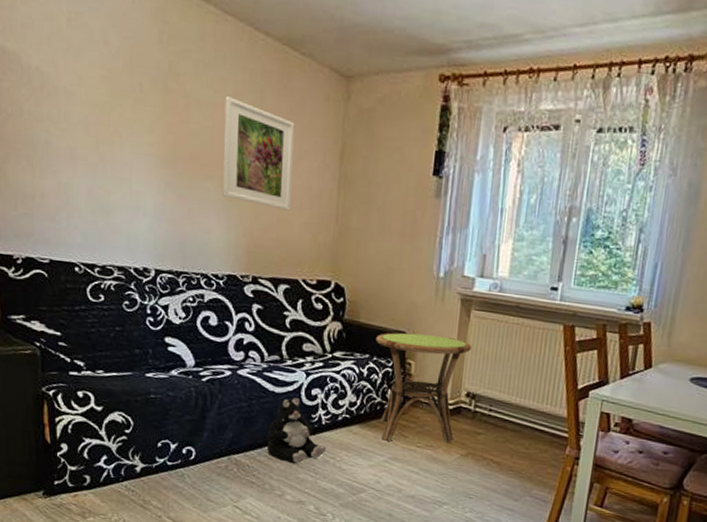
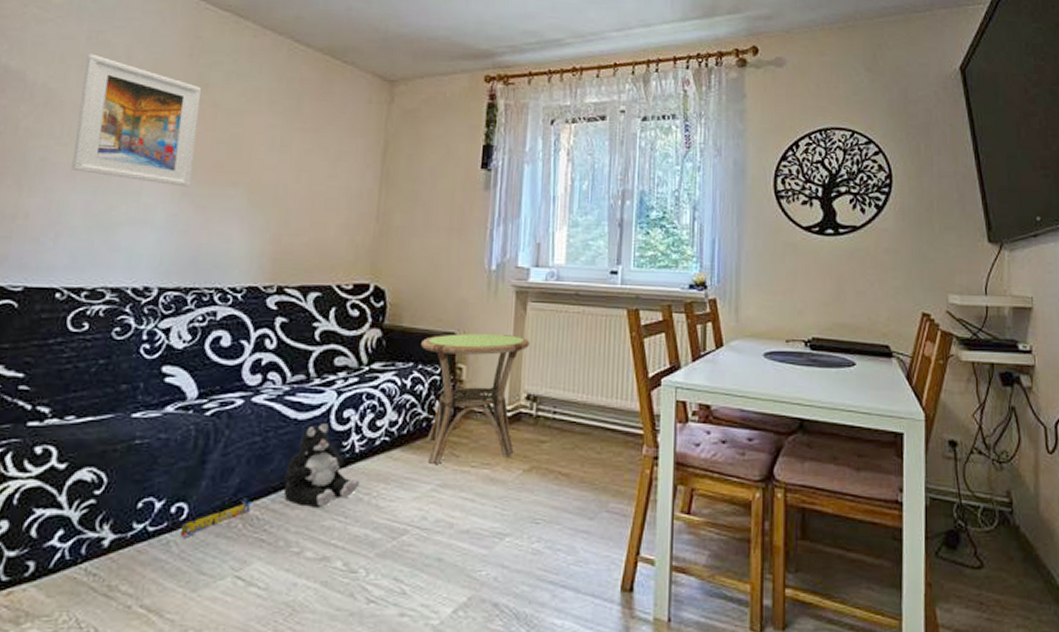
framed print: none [70,36,174,178] -> present [71,53,202,188]
architectural model: none [191,449,244,473] -> present [179,498,253,538]
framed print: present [223,97,295,211] -> none [248,104,334,213]

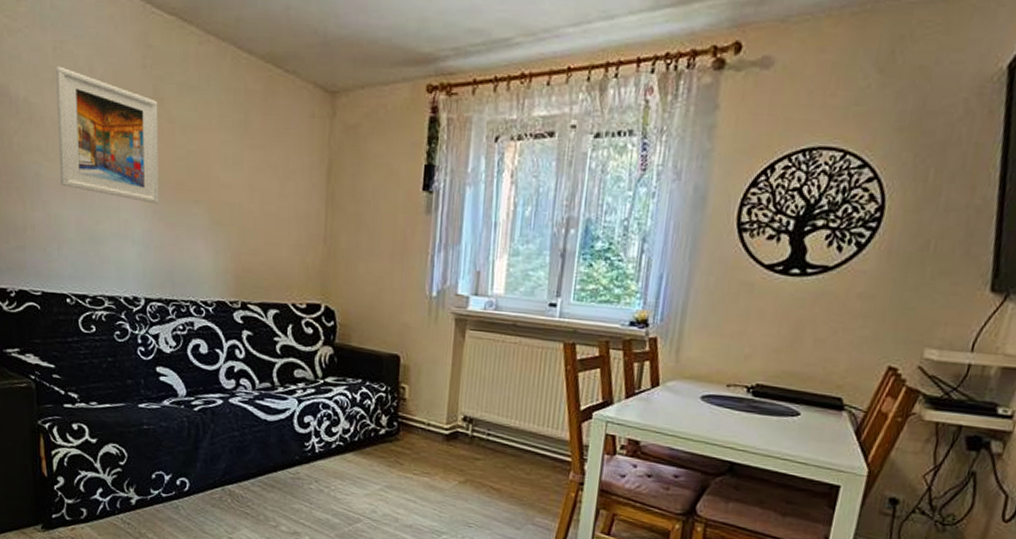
architectural model: present [179,498,253,538] -> none [185,479,237,505]
plush toy: present [283,422,361,509] -> none [260,424,321,495]
side table: present [421,333,530,464] -> none [368,355,467,470]

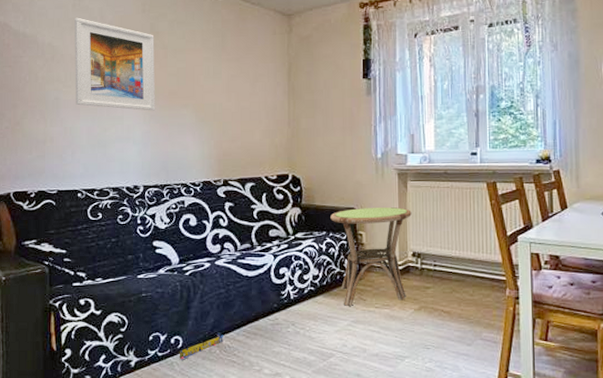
architectural model: none [185,479,237,505] -> present [179,332,225,360]
side table: none [368,355,467,470] -> present [330,207,412,306]

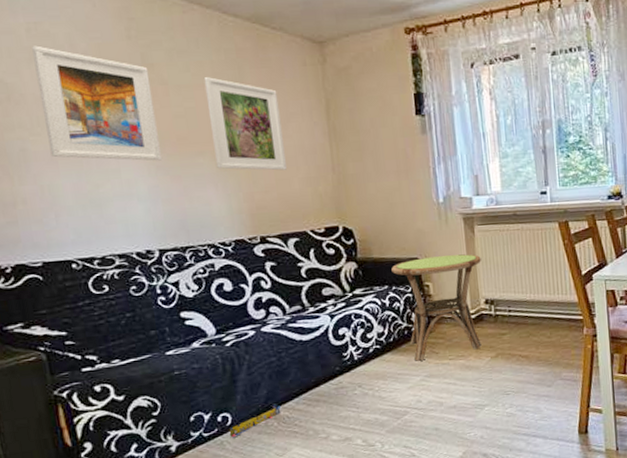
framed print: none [195,43,251,123] -> present [203,77,287,171]

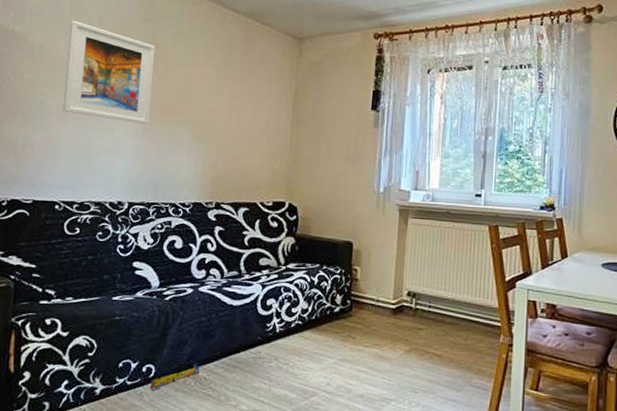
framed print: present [203,77,287,171] -> none [192,59,256,146]
side table: present [391,254,482,361] -> none [325,242,410,343]

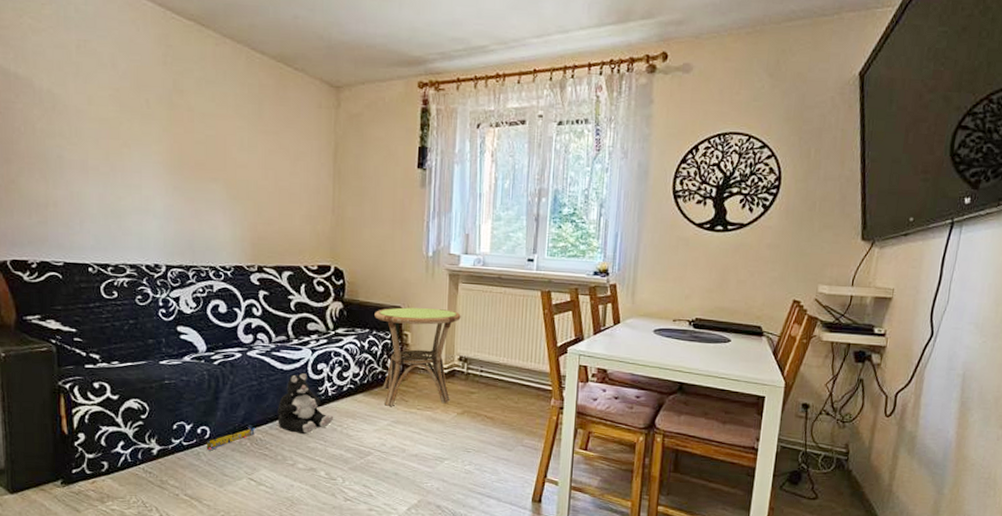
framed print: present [63,20,156,125] -> none [80,61,180,182]
plush toy: none [223,308,281,374] -> present [278,372,334,435]
side table: none [325,242,410,343] -> present [374,307,461,406]

